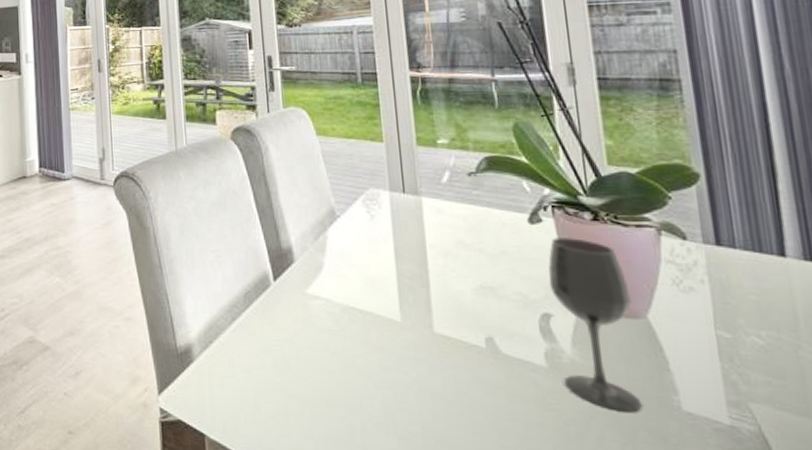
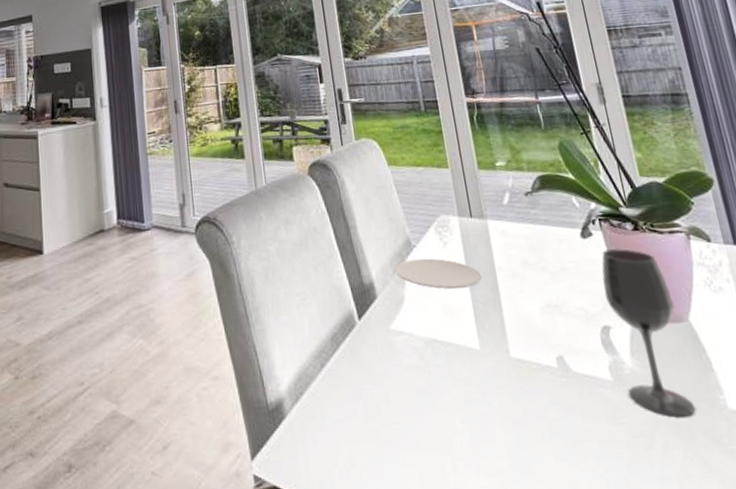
plate: none [314,229,411,262] -> present [394,258,483,290]

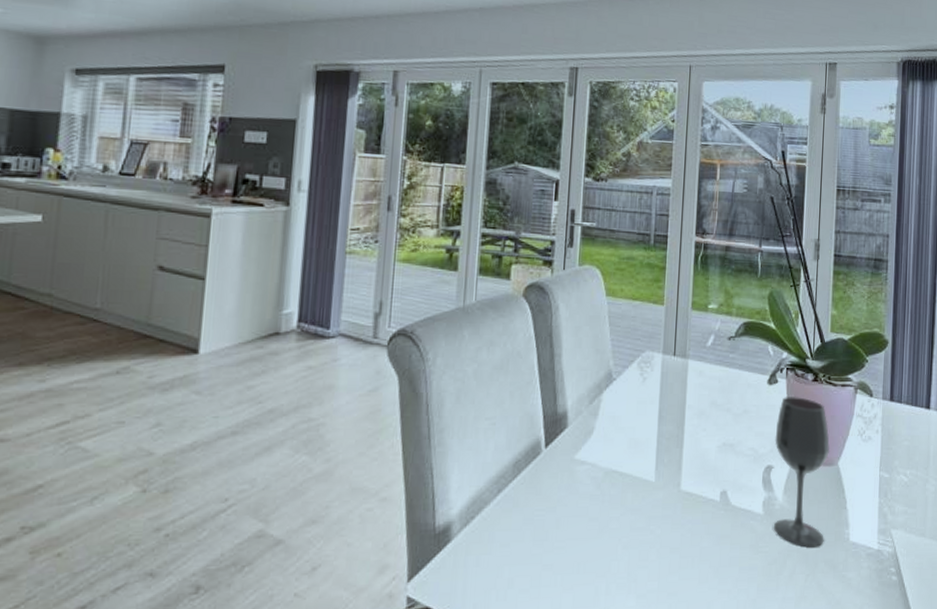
plate: present [394,258,483,290] -> none [590,392,672,424]

